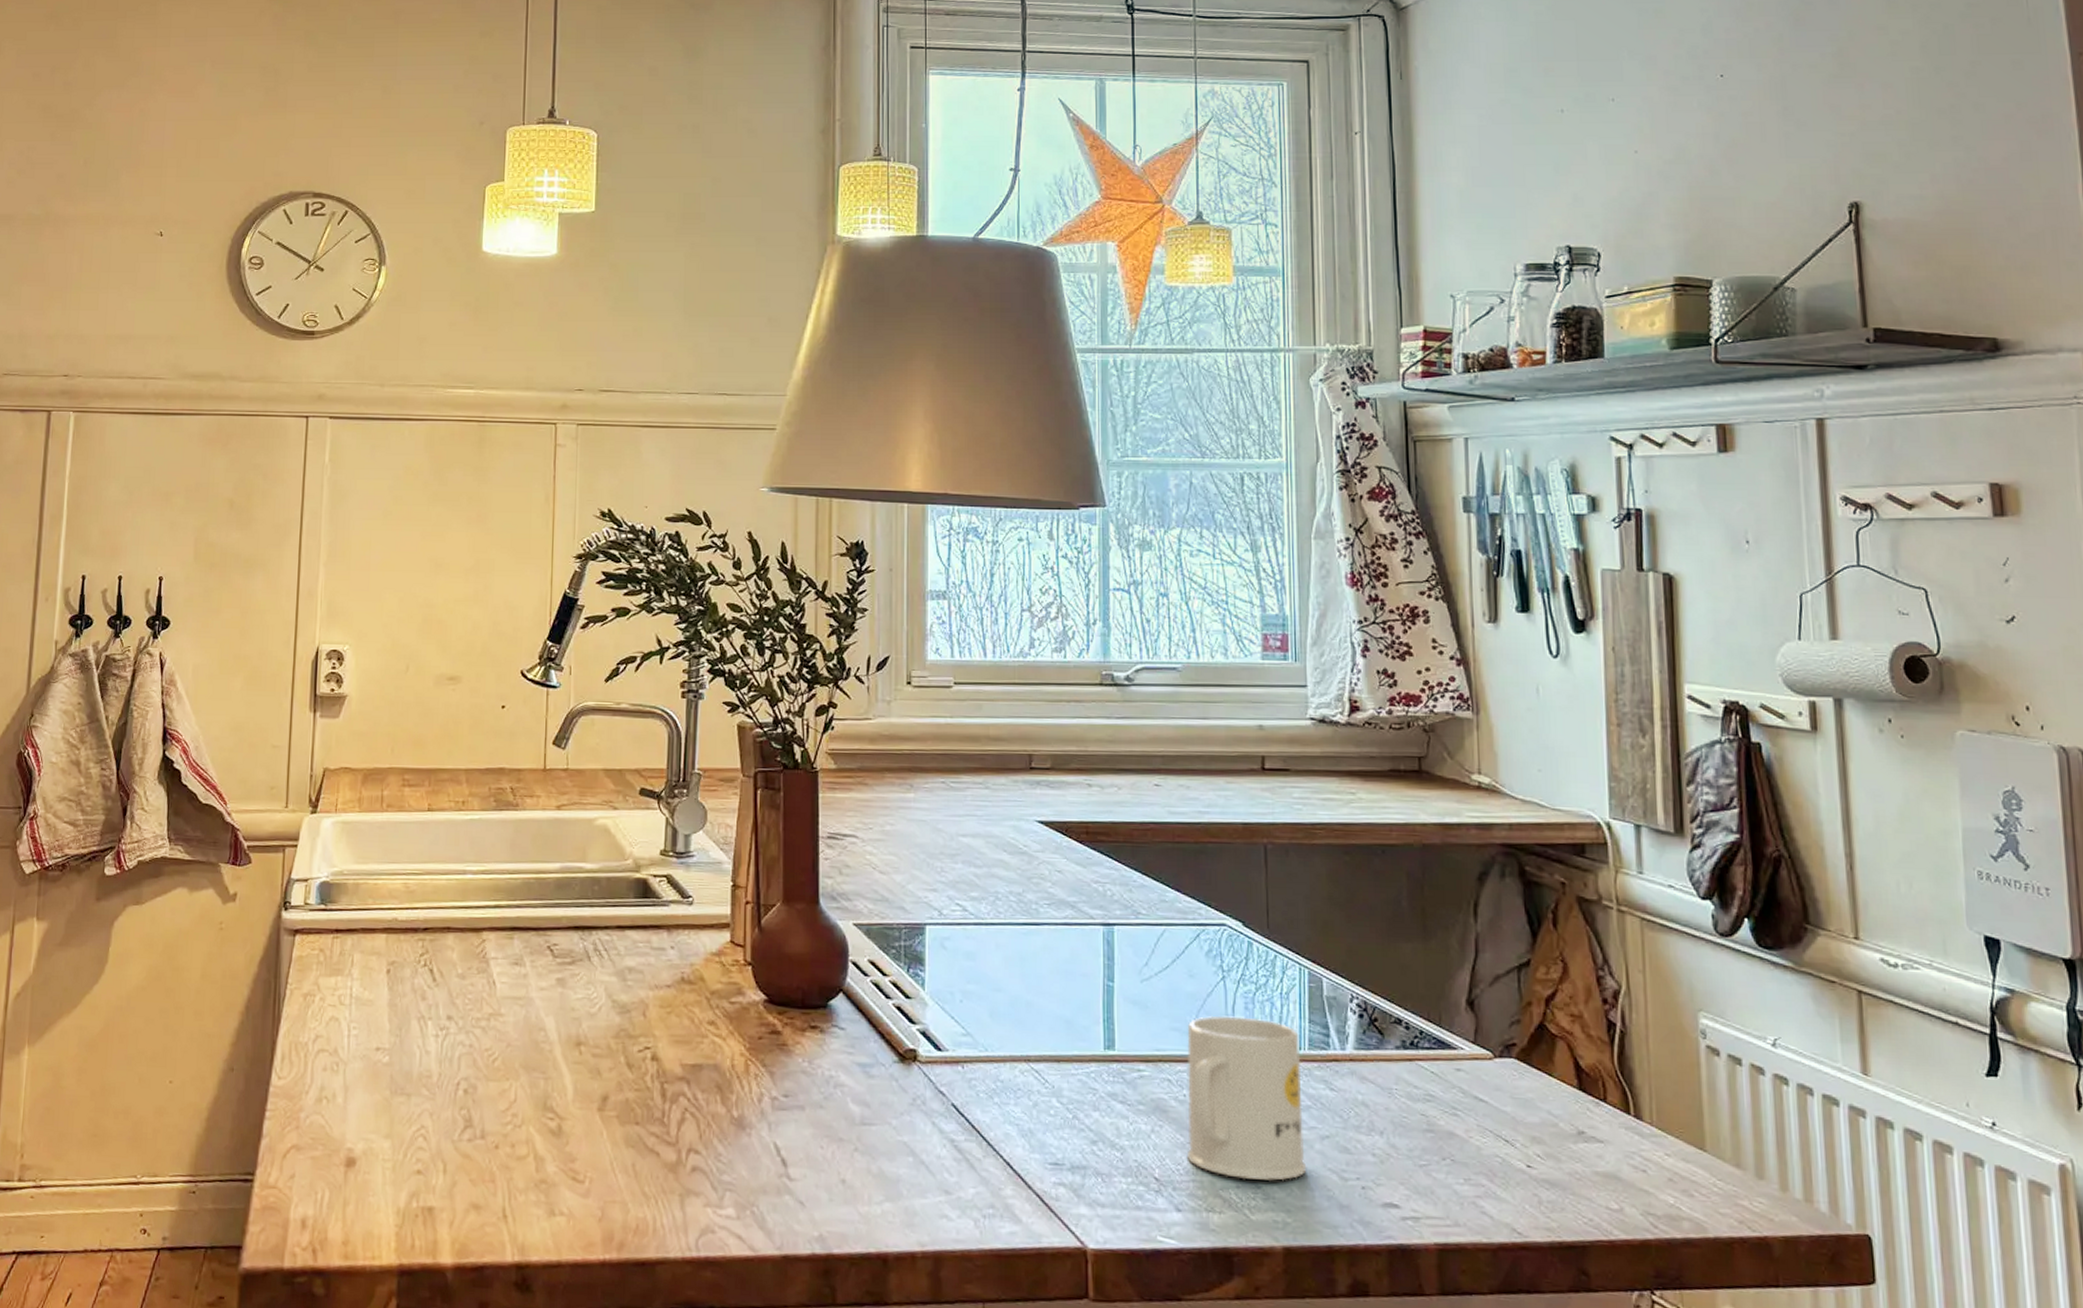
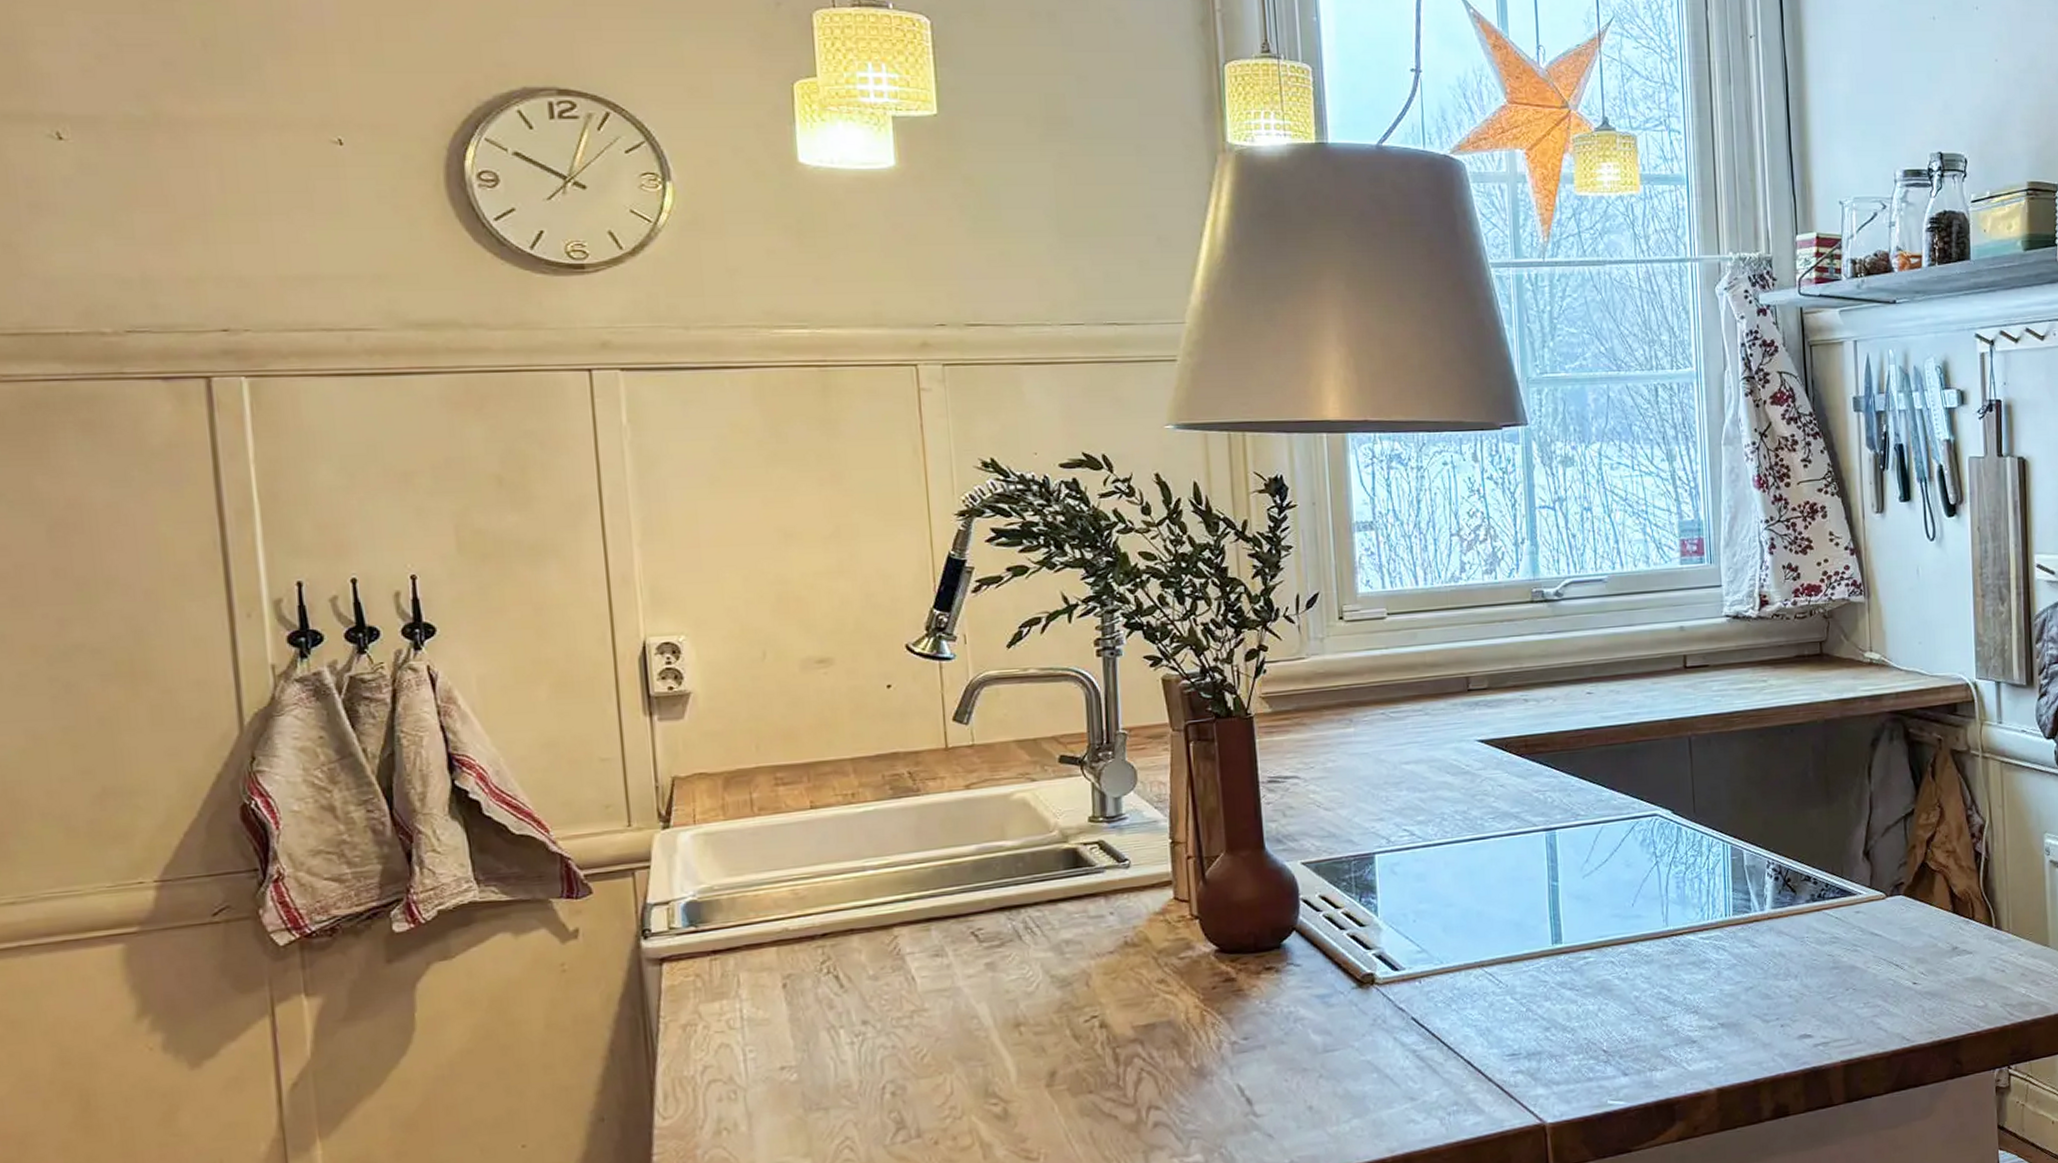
mug: present [1186,1015,1307,1181] -> none [1626,895,1735,1038]

